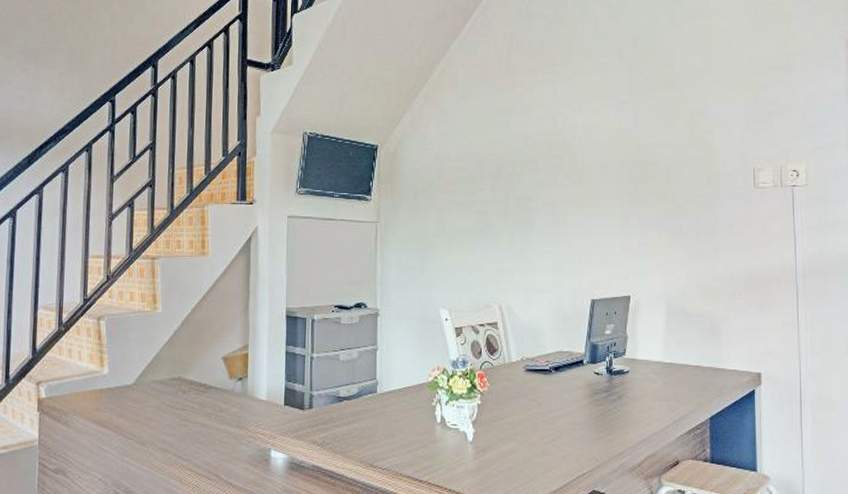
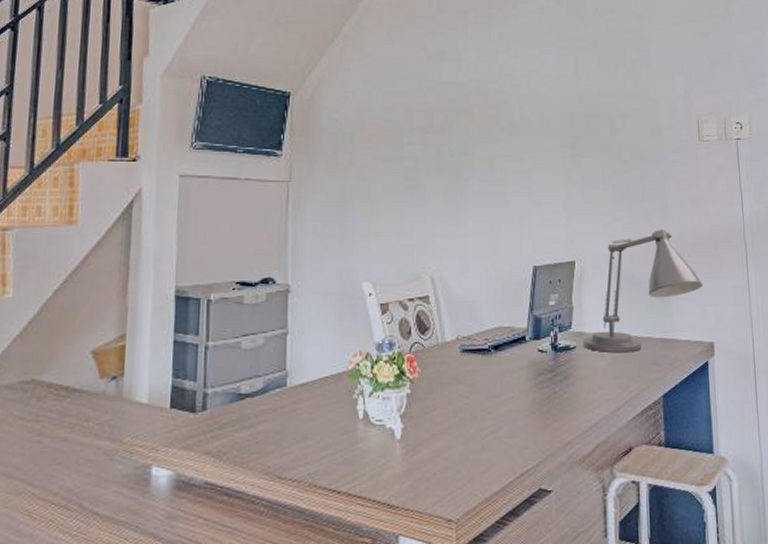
desk lamp: none [635,270,752,379] -> present [582,230,703,353]

